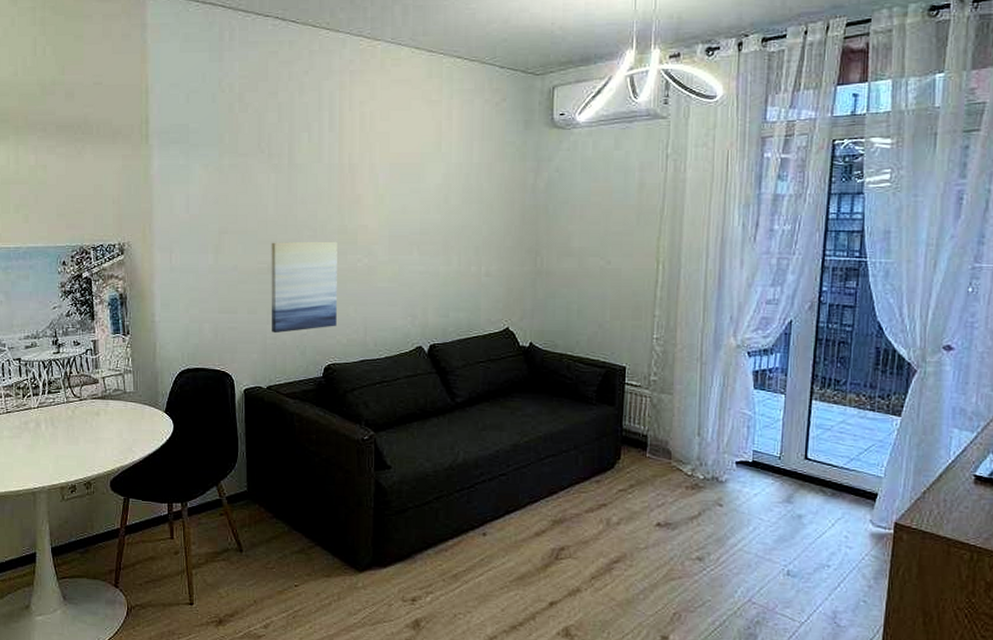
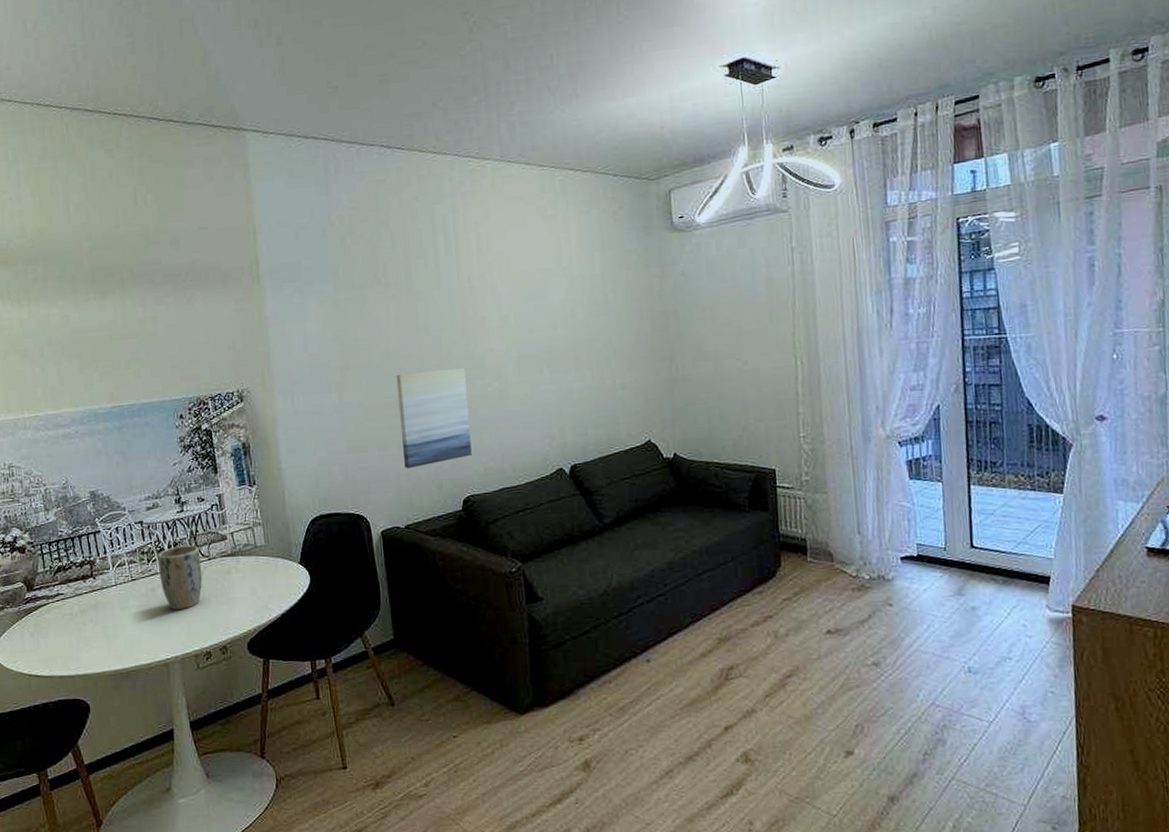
plant pot: none [33,384,73,444] -> present [158,545,203,610]

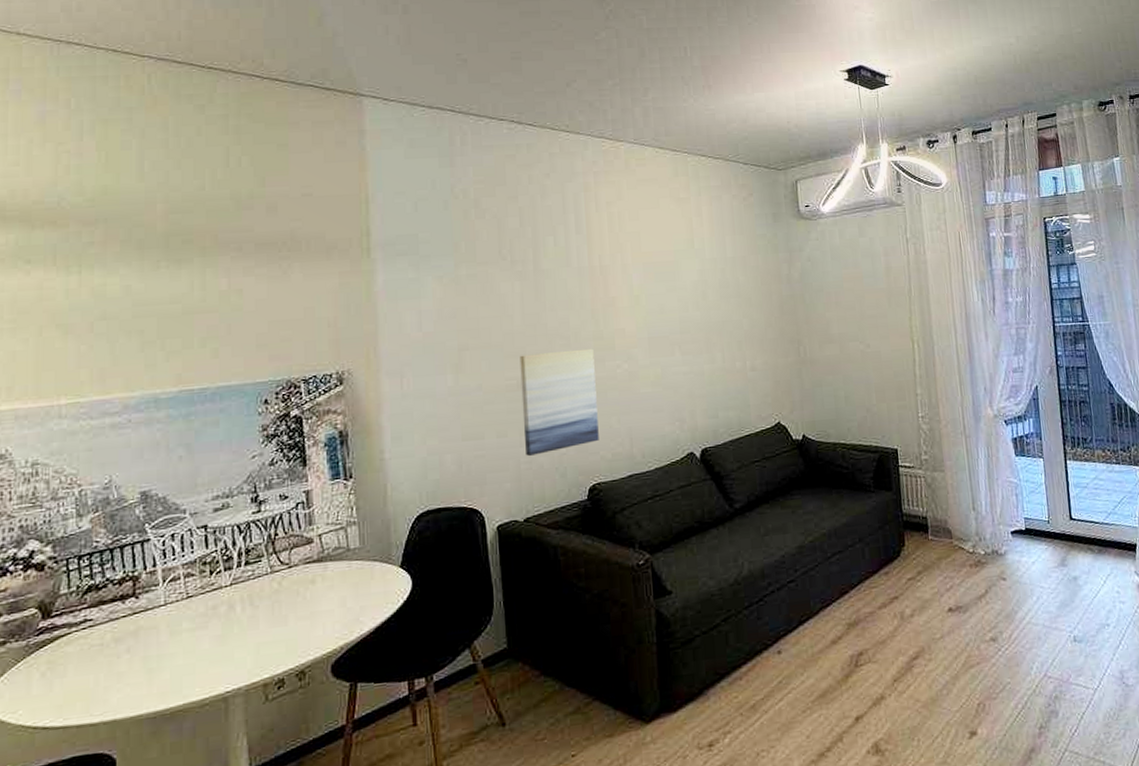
plant pot: present [158,545,203,610] -> none [224,551,280,631]

